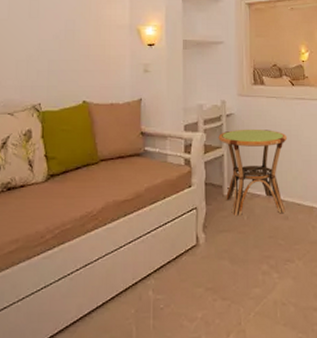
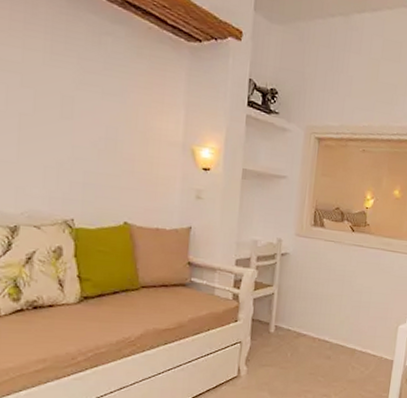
side table: present [218,129,288,217] -> none [270,269,341,354]

